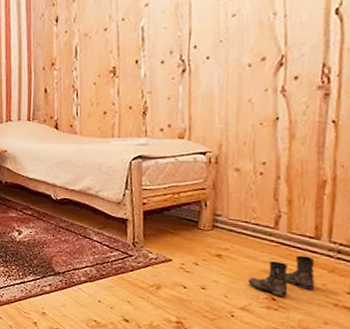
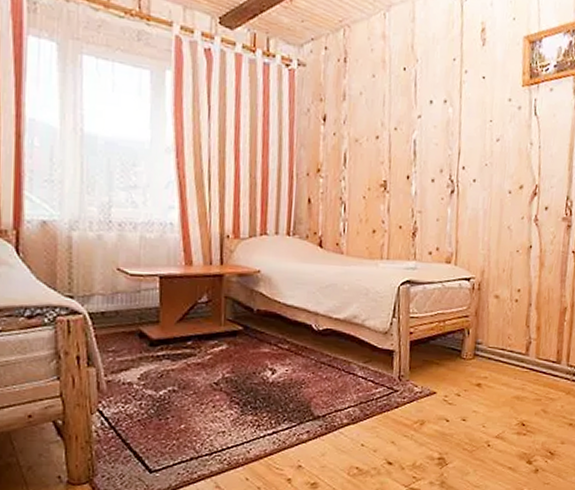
boots: present [248,255,316,297] -> none [503,380,556,421]

